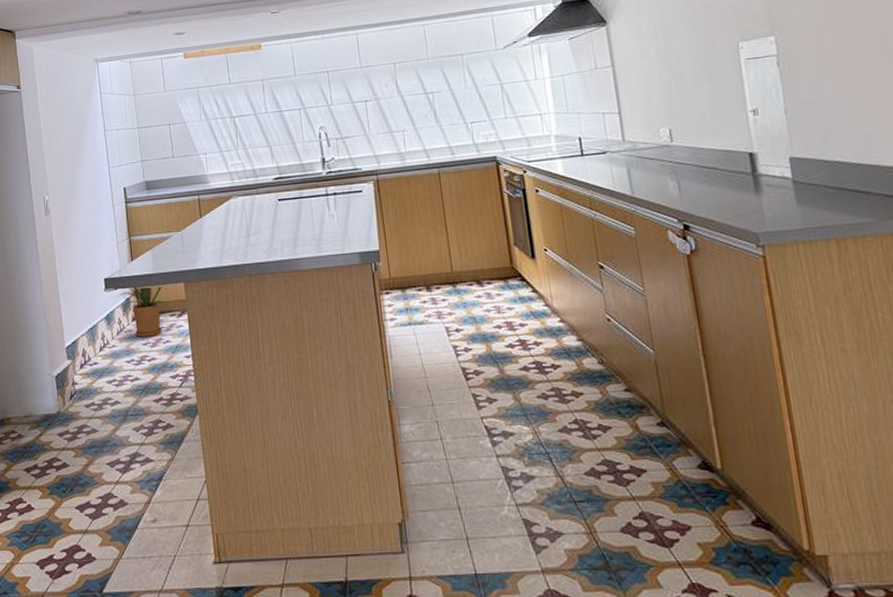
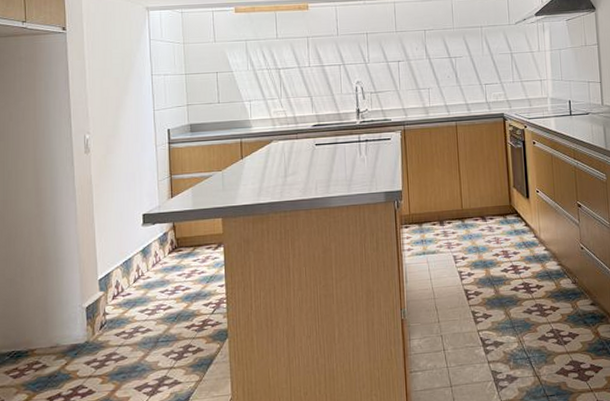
house plant: present [117,284,165,338] -> none [155,220,202,269]

